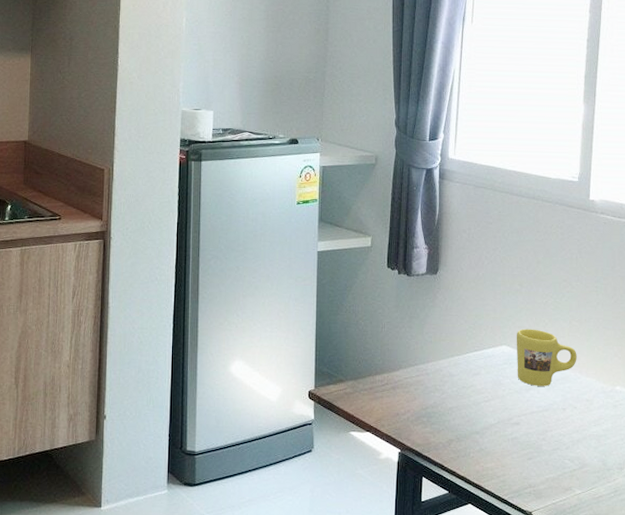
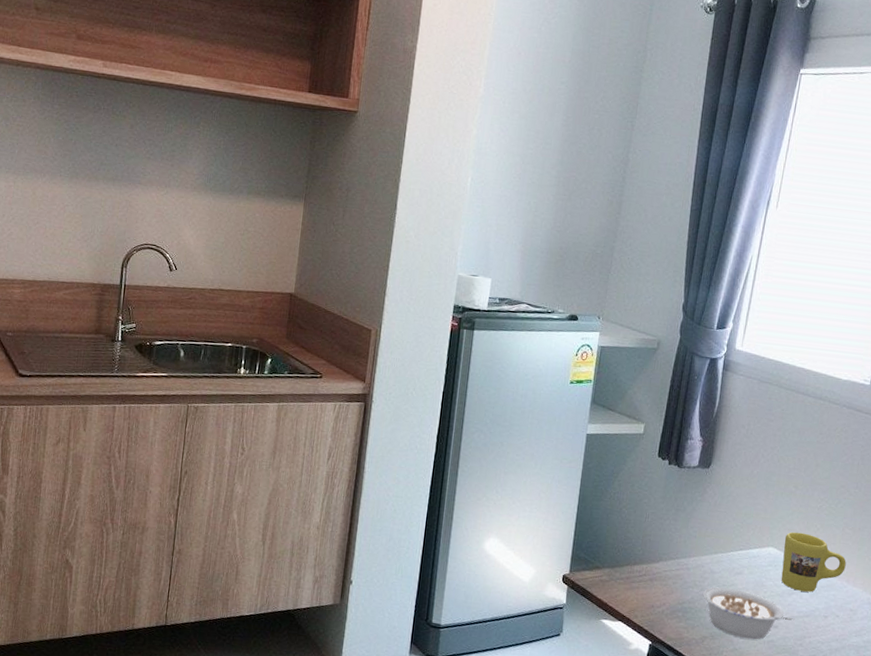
legume: none [444,389,535,438] -> present [702,587,795,640]

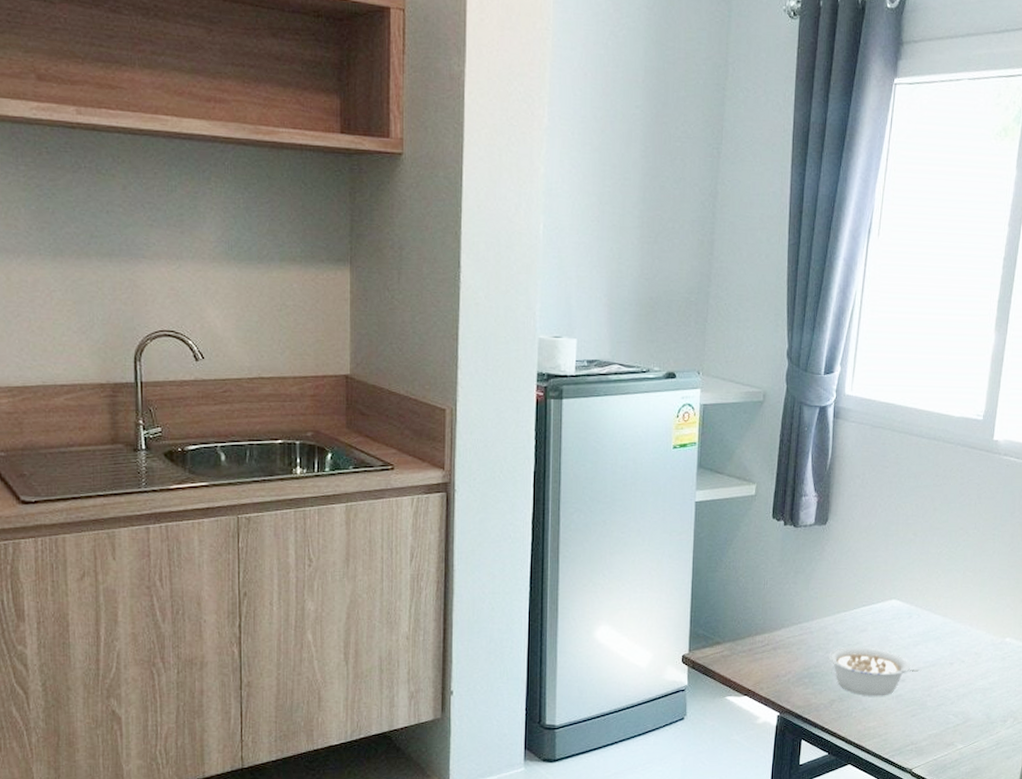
mug: present [781,532,846,592] -> none [905,581,969,641]

